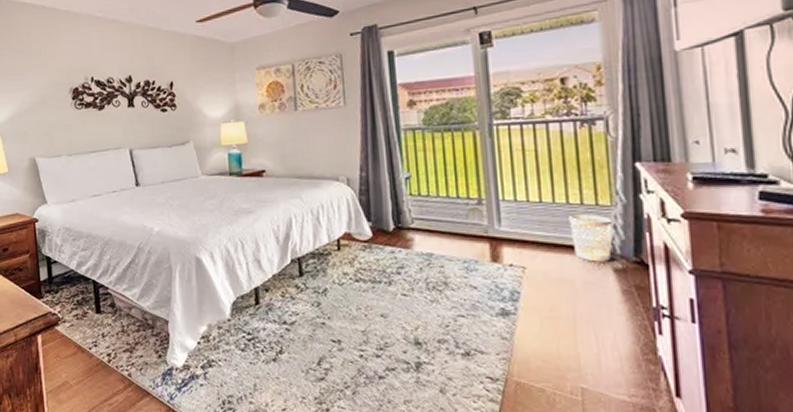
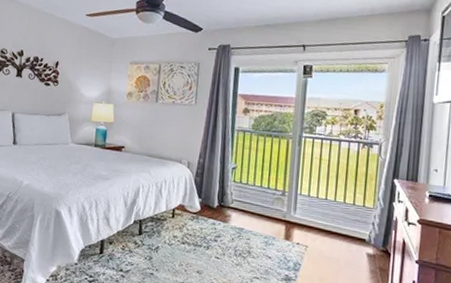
wastebasket: present [568,214,613,262] -> none [343,211,372,249]

